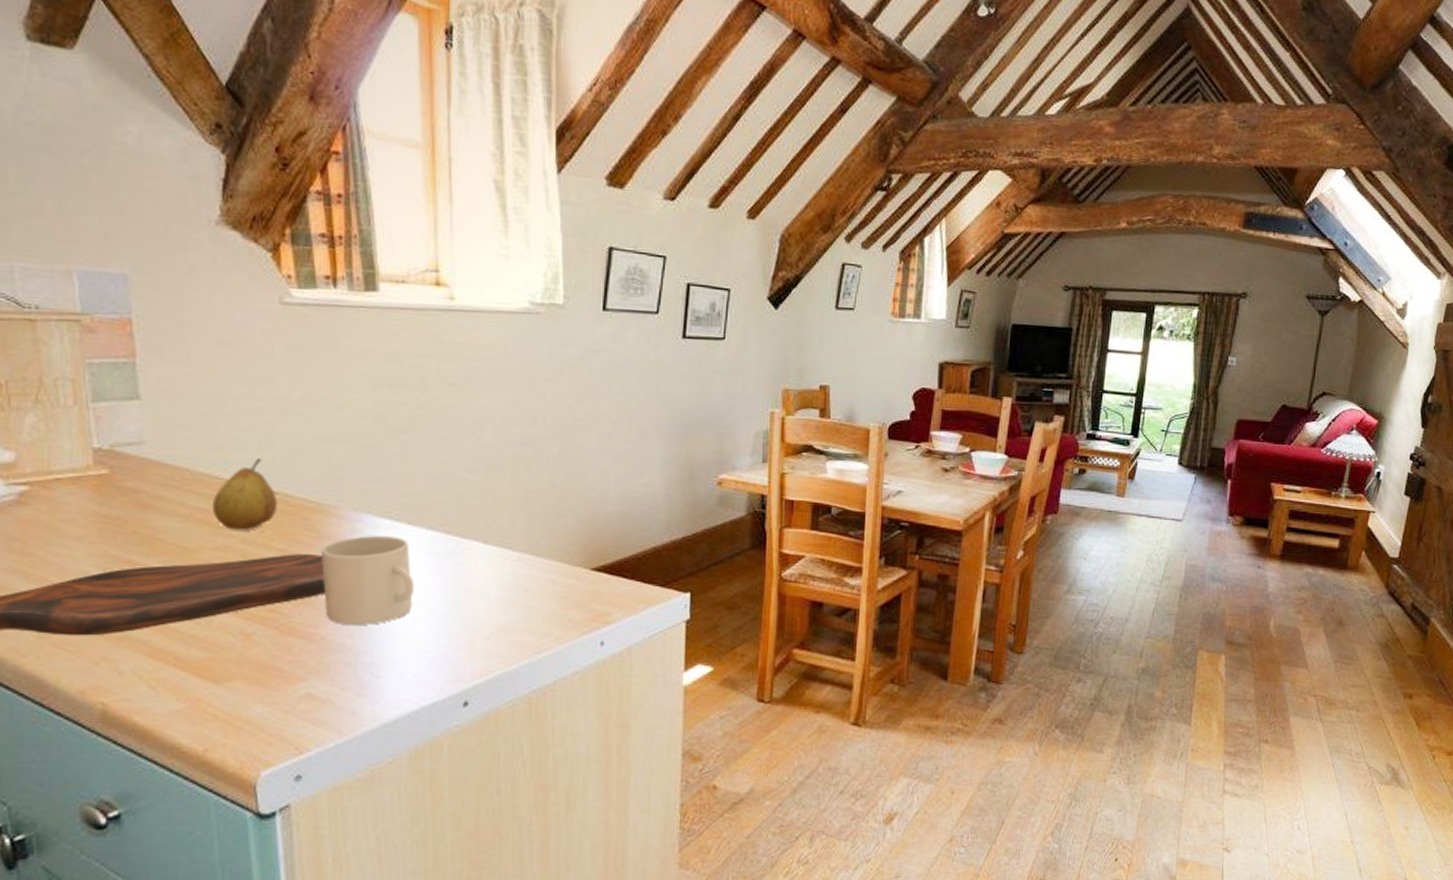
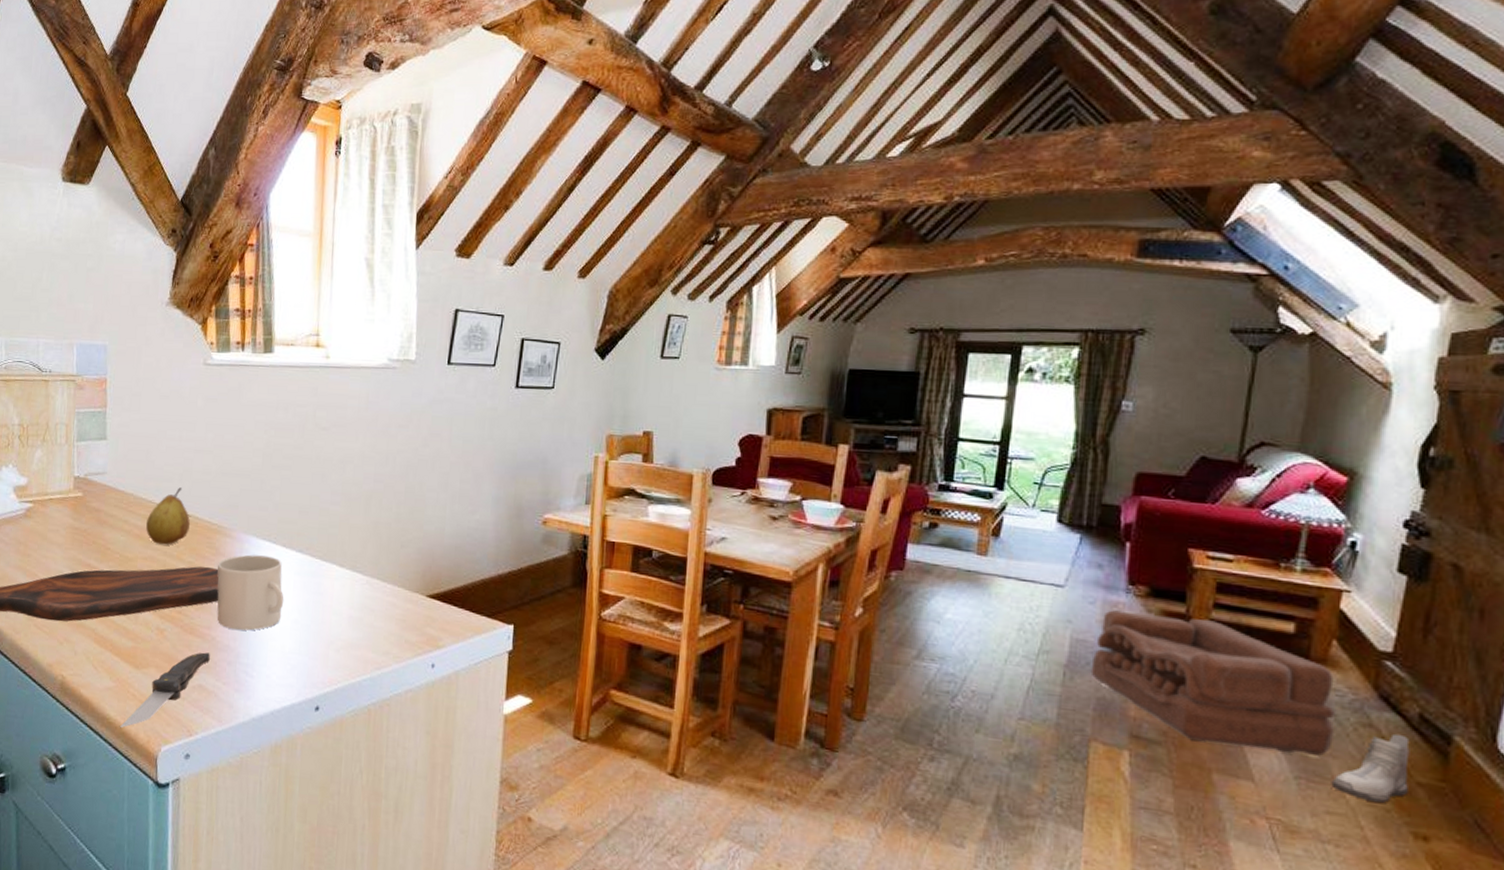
kitchen knife: none [198,655,320,757] -> present [120,652,210,728]
dog bed: none [1199,538,1361,643] -> present [1090,610,1335,756]
boot: none [1356,620,1405,675] -> present [1331,733,1410,804]

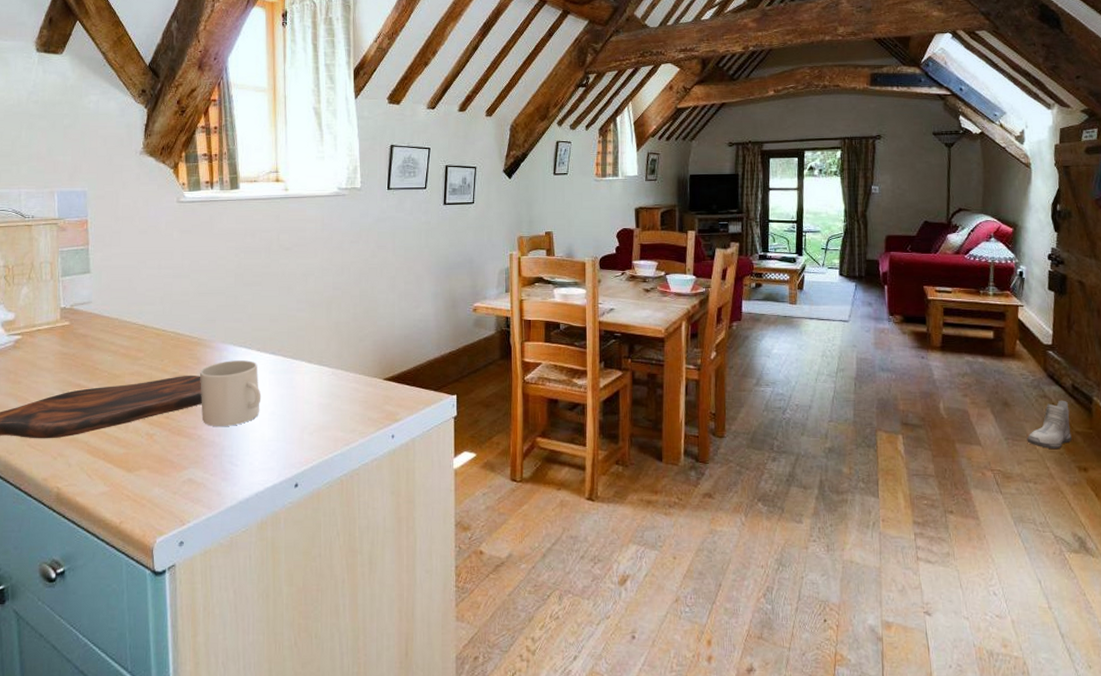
kitchen knife: present [120,652,210,728] -> none [116,450,197,528]
fruit: present [146,487,190,545] -> none [132,309,172,360]
dog bed: present [1090,610,1335,756] -> none [872,334,1025,422]

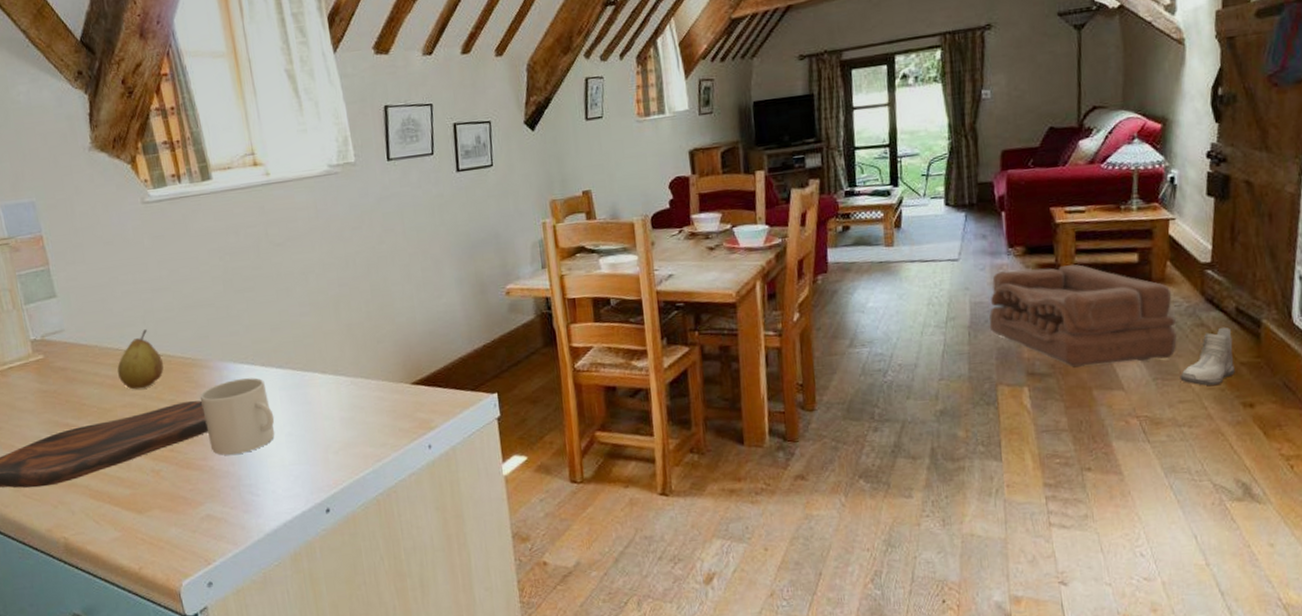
fruit: none [132,309,172,360] -> present [117,329,164,390]
dog bed: none [872,334,1025,422] -> present [989,264,1177,368]

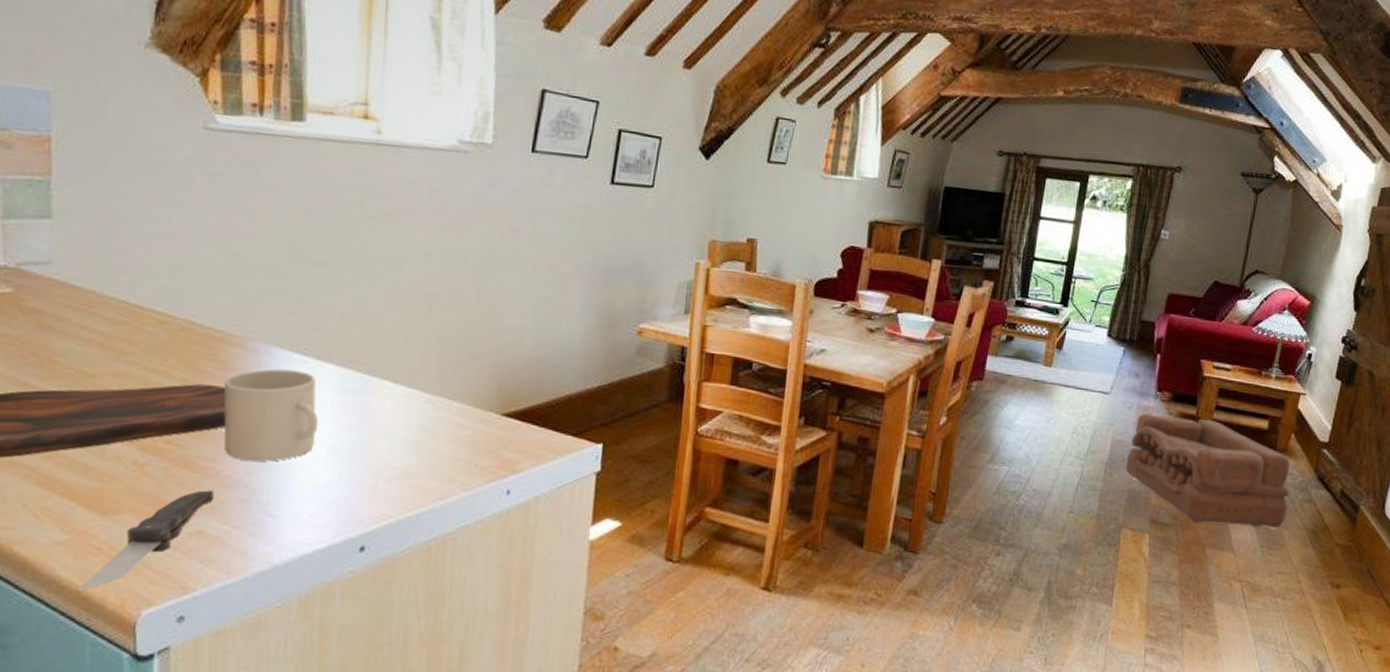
fruit: present [117,329,164,390] -> none [116,284,184,357]
kitchen knife: none [136,482,213,574] -> present [78,490,214,592]
boot: present [1179,326,1235,386] -> none [1283,506,1334,562]

